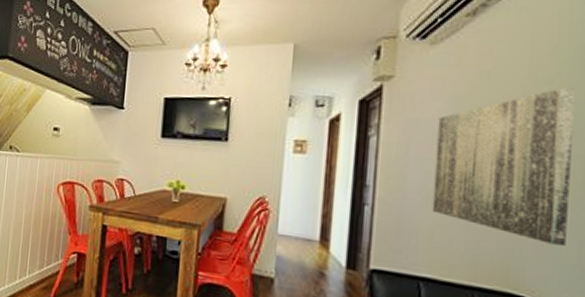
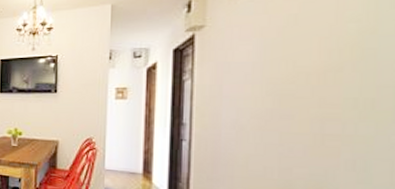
wall art: present [432,88,575,246] -> none [246,24,383,168]

